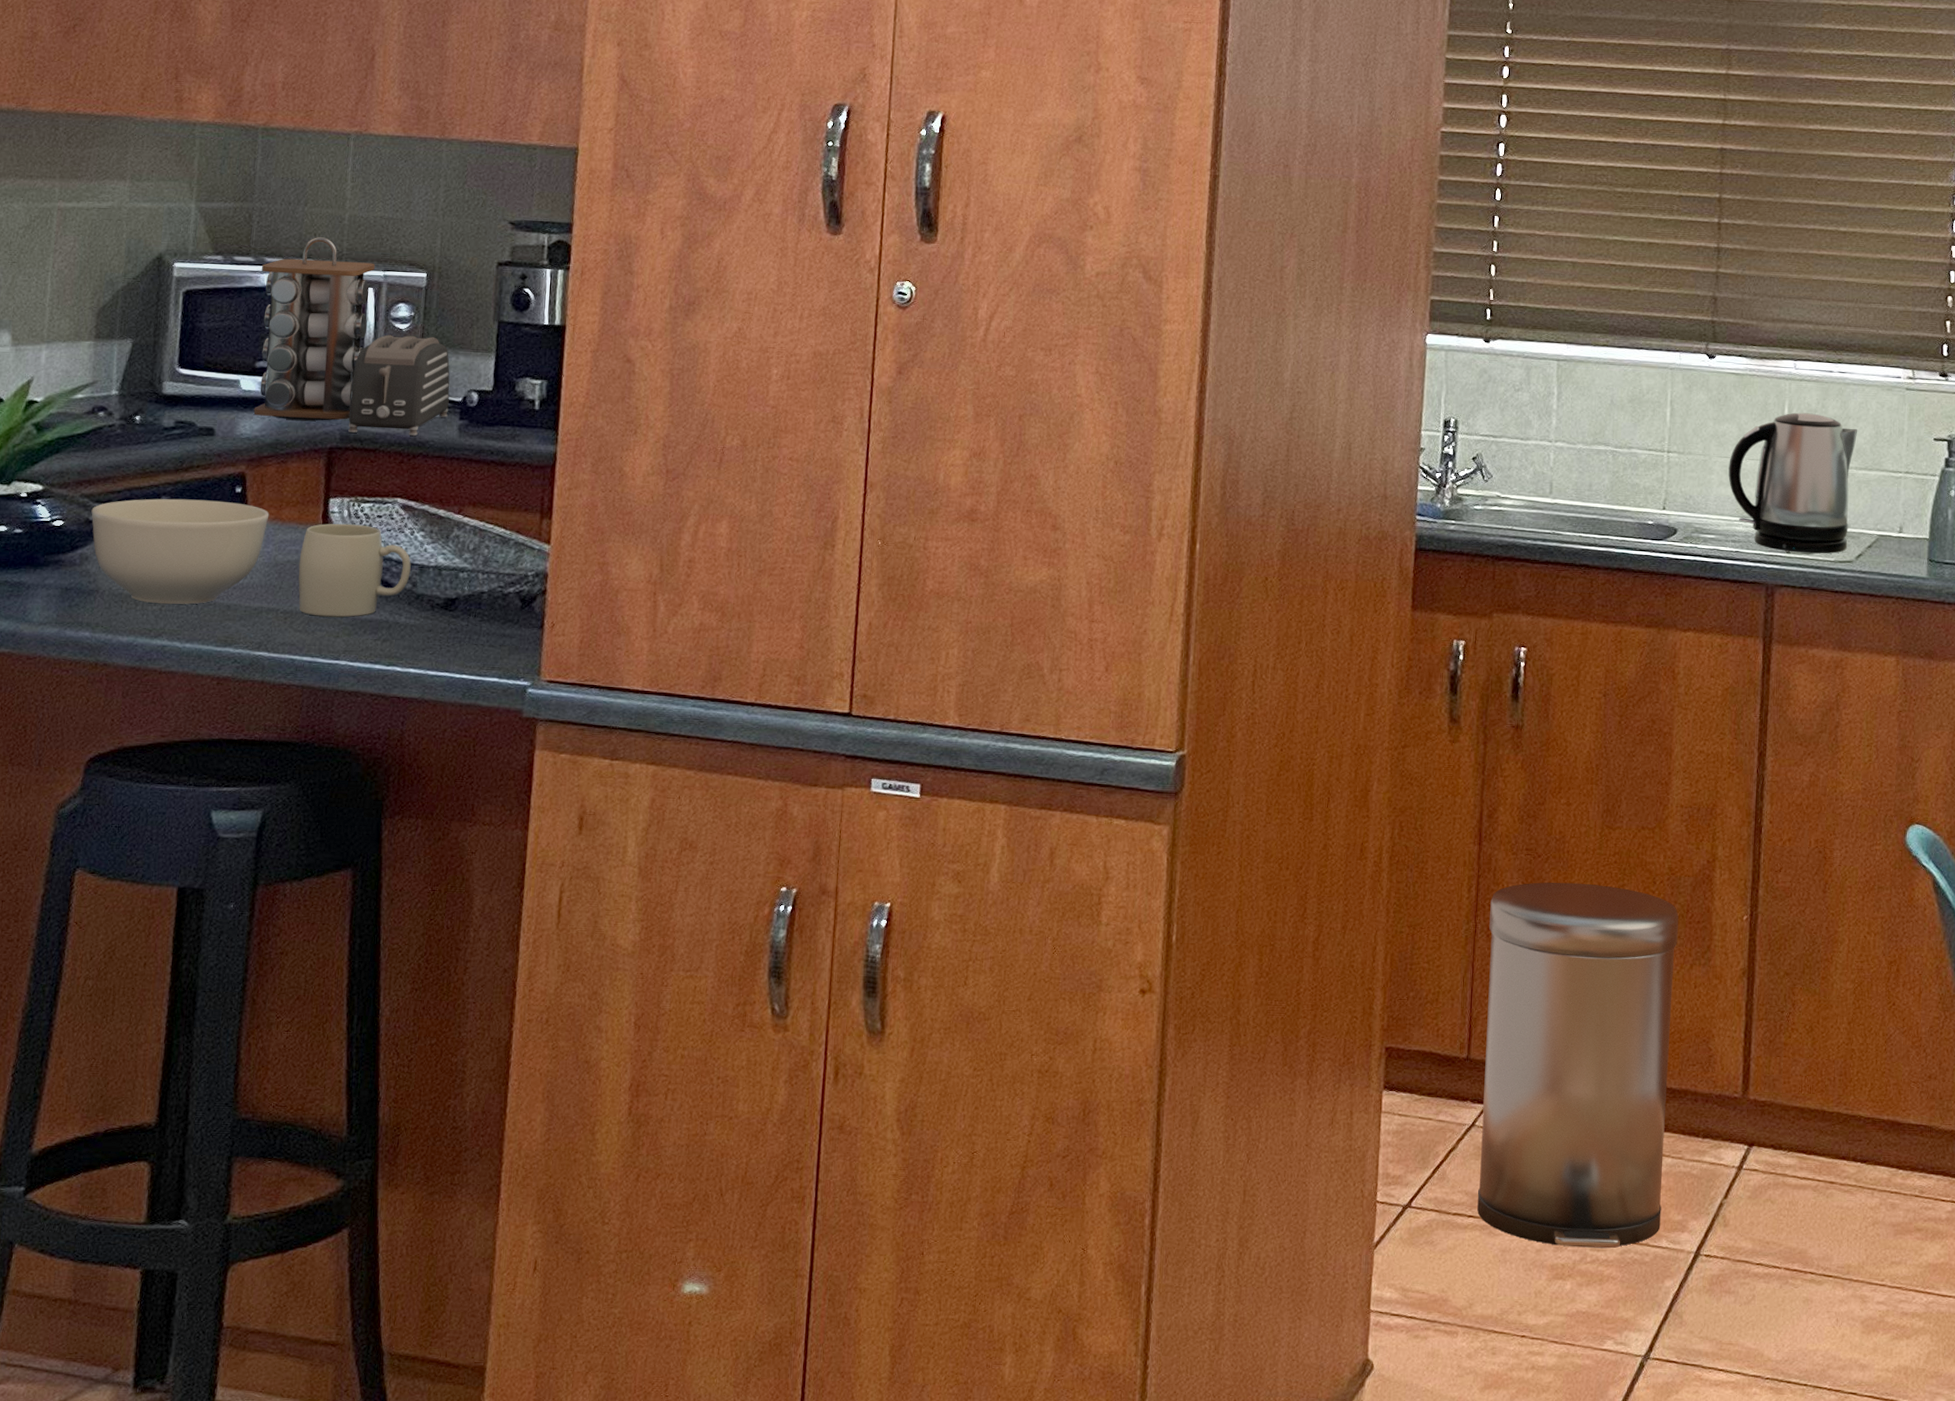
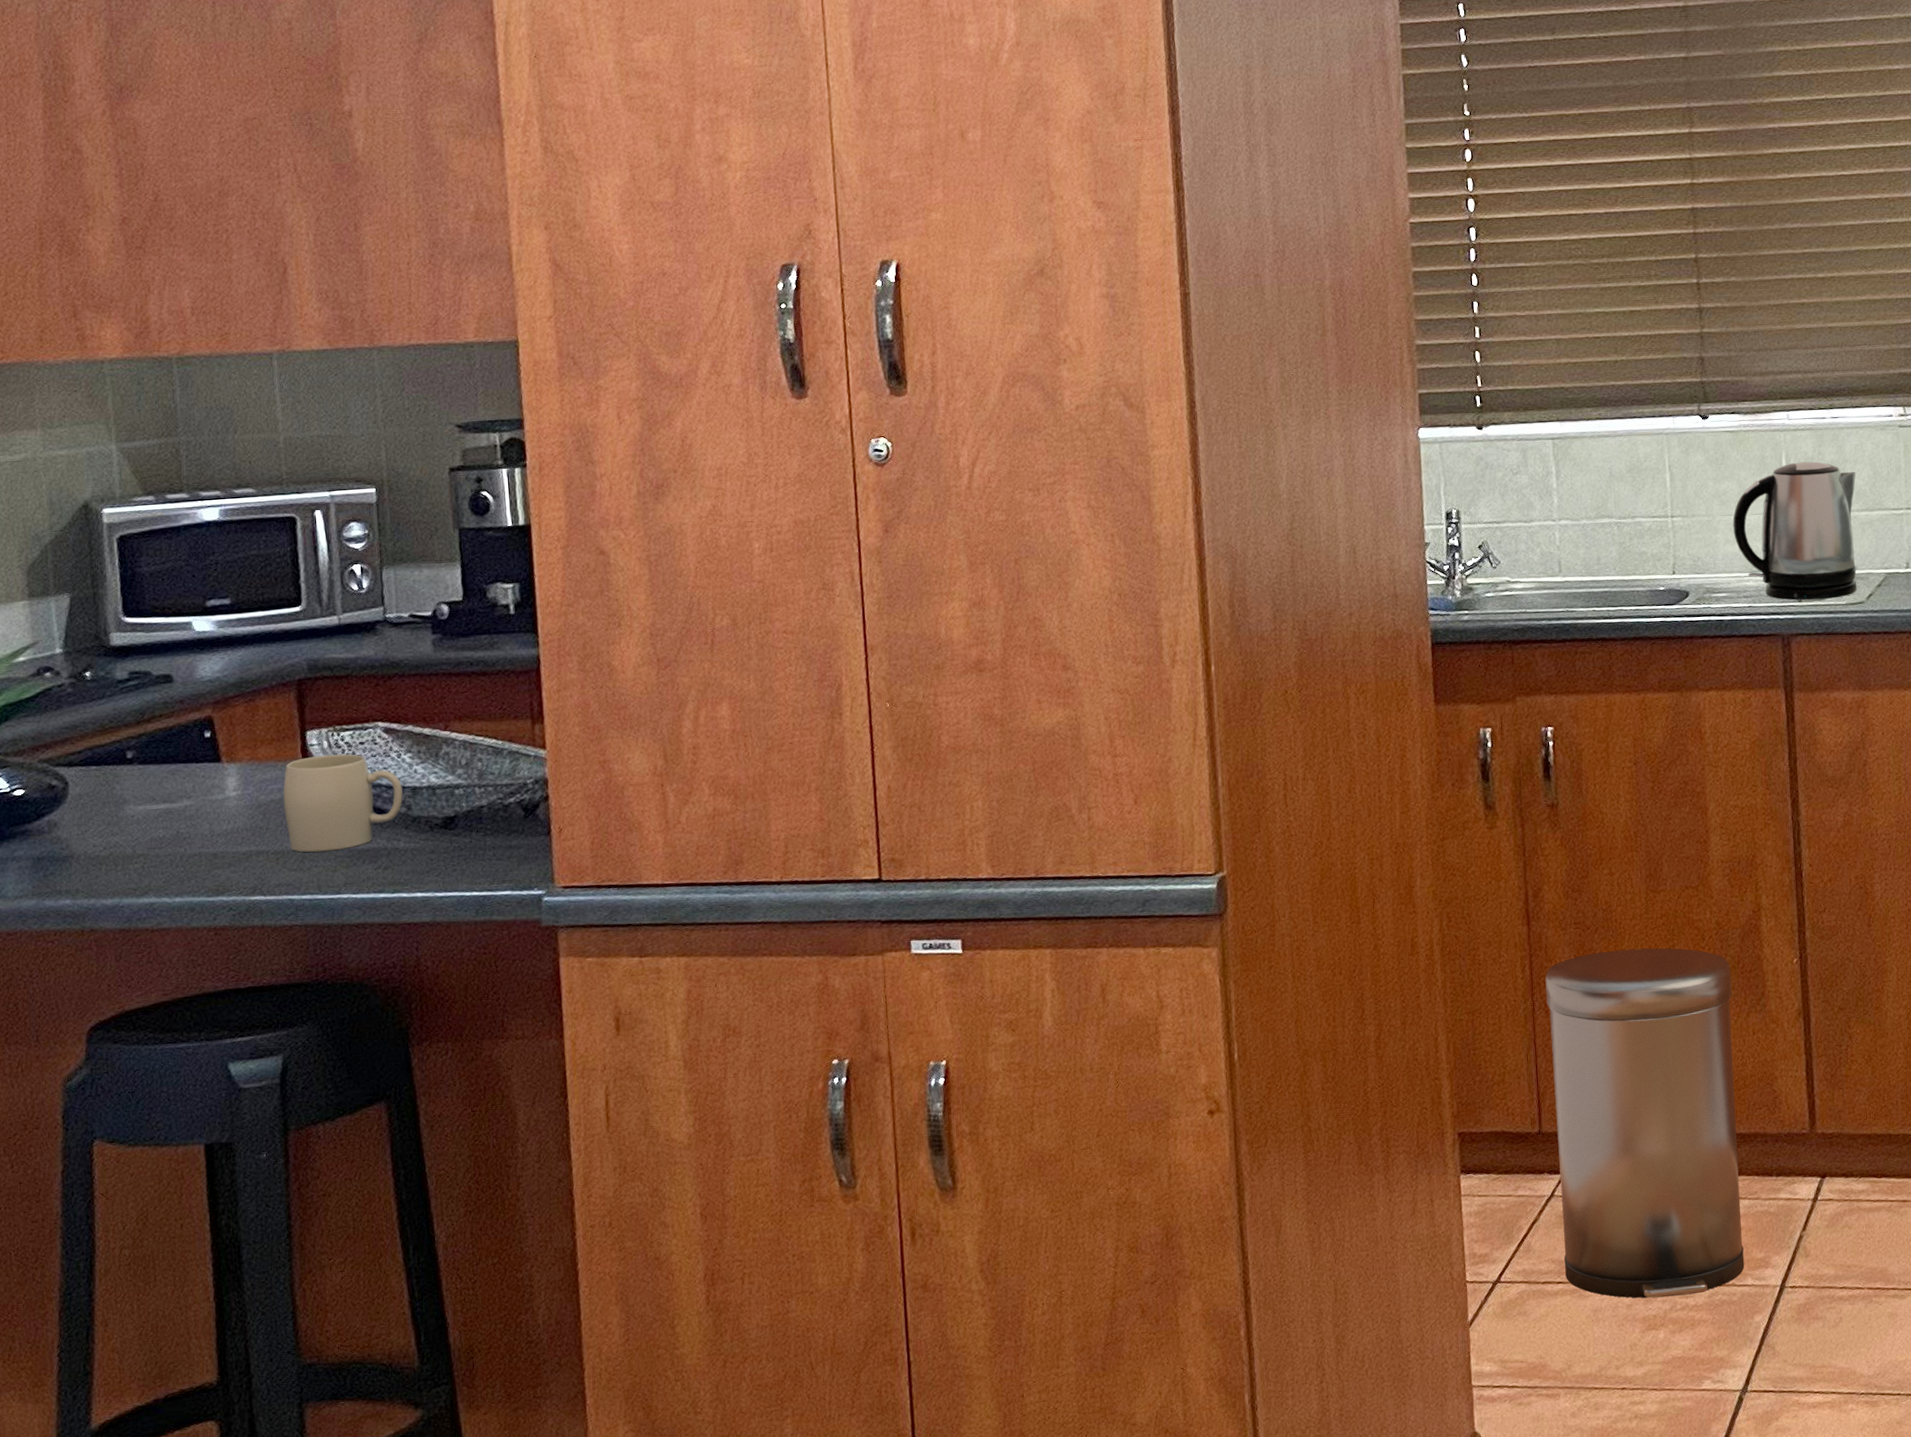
bowl: present [91,498,270,605] -> none [52,748,245,862]
spice rack: present [253,237,375,421] -> none [198,464,320,657]
toaster: present [348,335,450,436] -> none [312,553,419,661]

